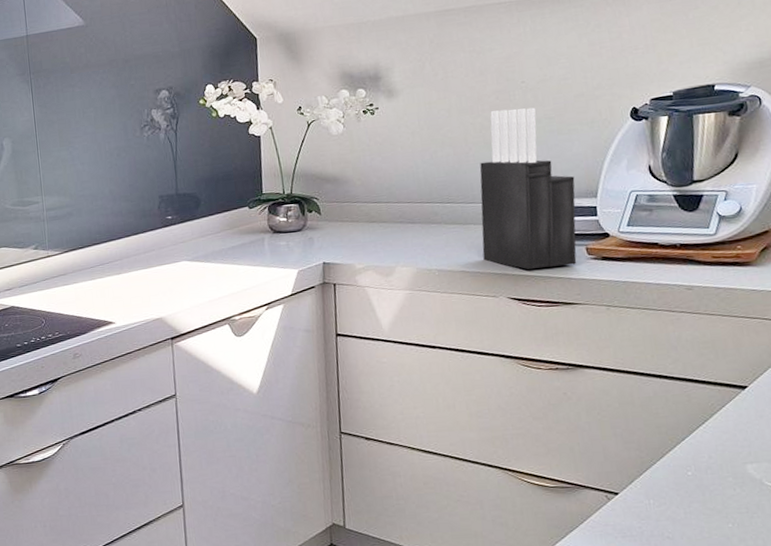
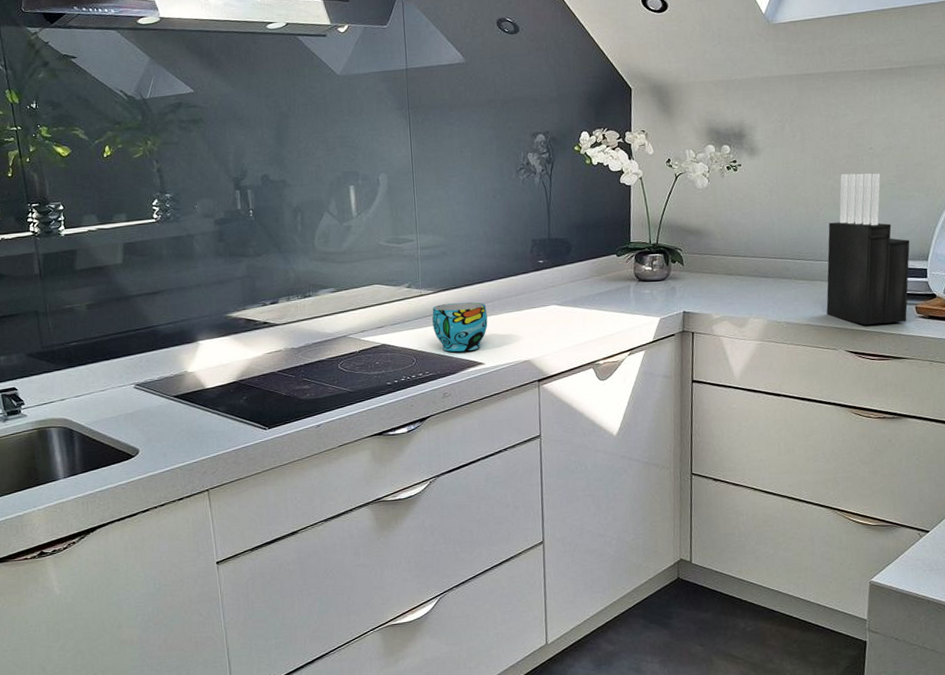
cup: none [60,261,117,312] -> present [432,302,488,352]

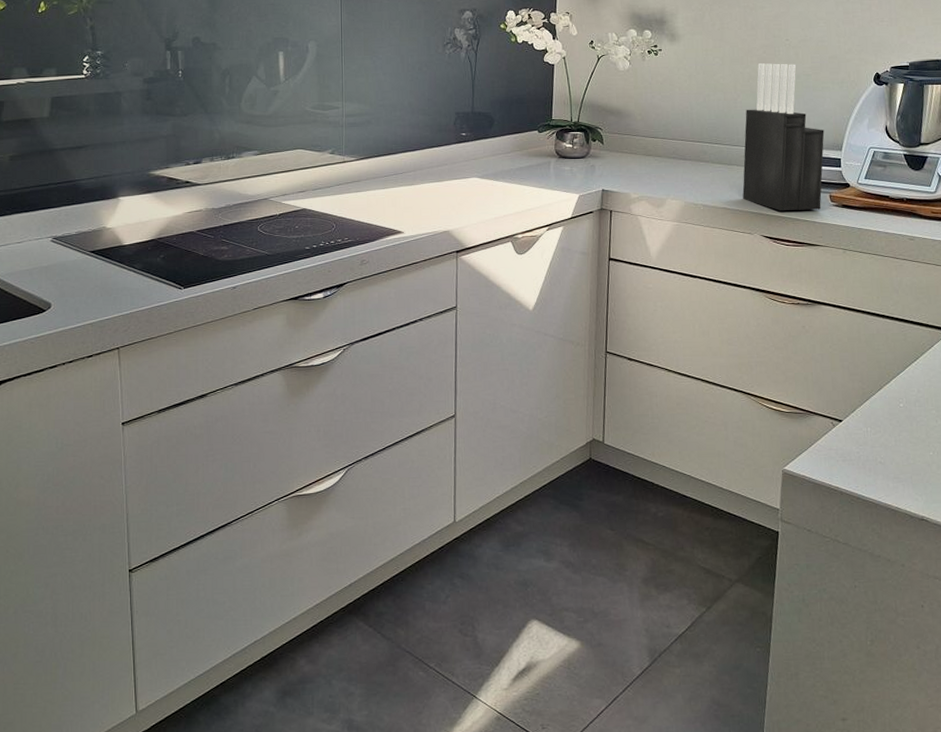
cup: present [432,302,488,352] -> none [354,171,409,219]

